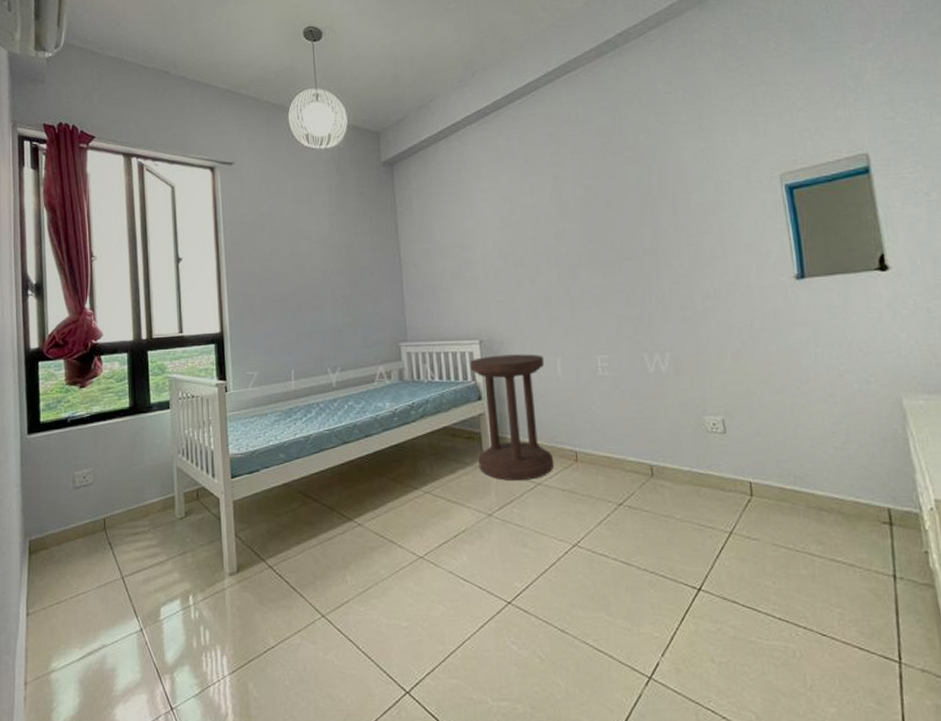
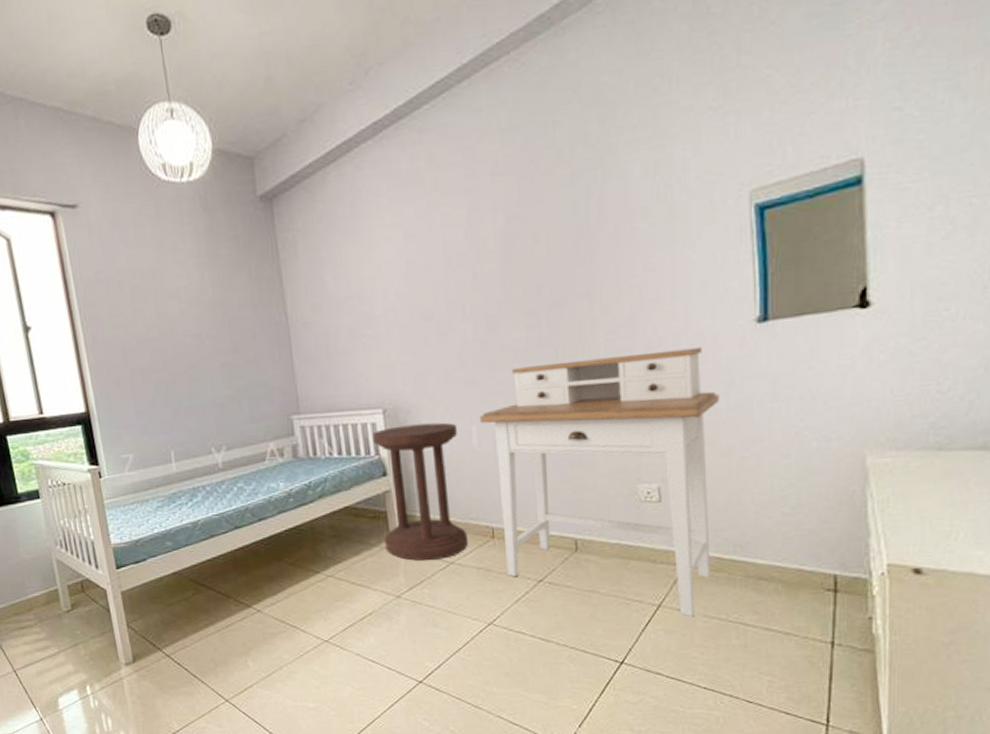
desk: none [563,298,776,545] -> present [479,347,719,617]

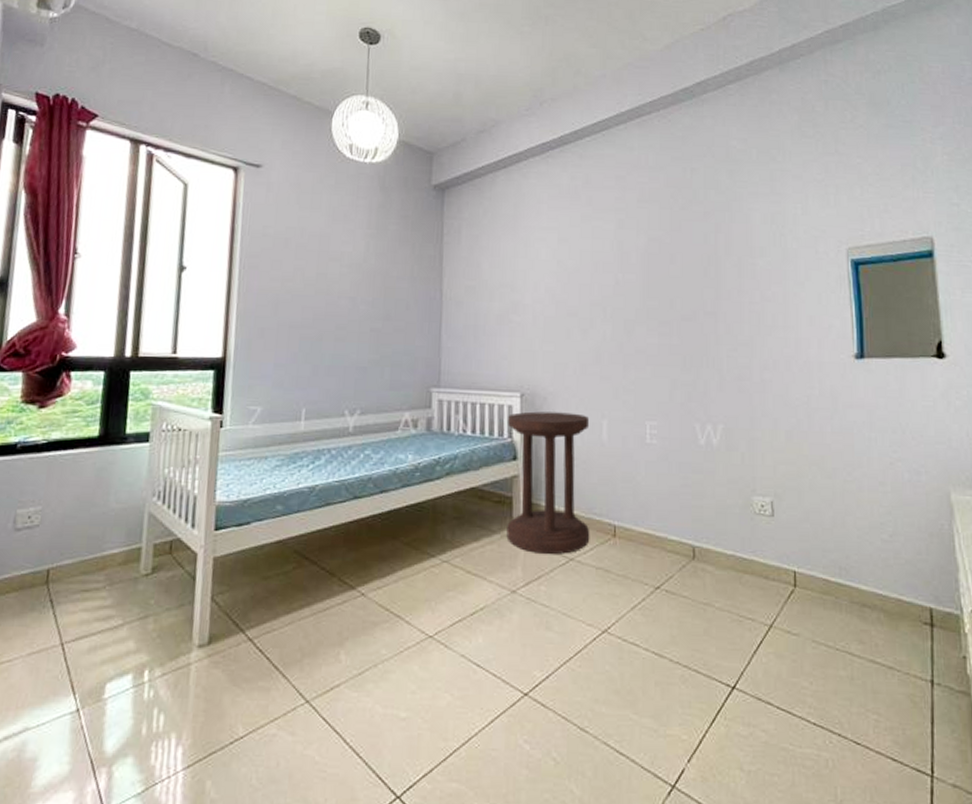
desk: present [479,347,719,617] -> none [610,370,825,642]

